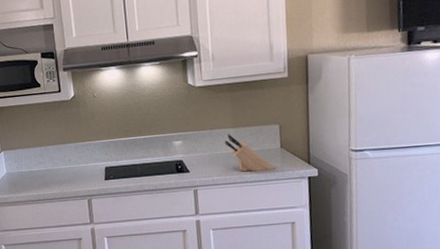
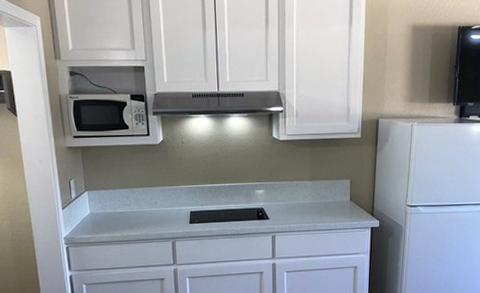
knife block: present [225,134,276,172] -> none [302,186,345,221]

